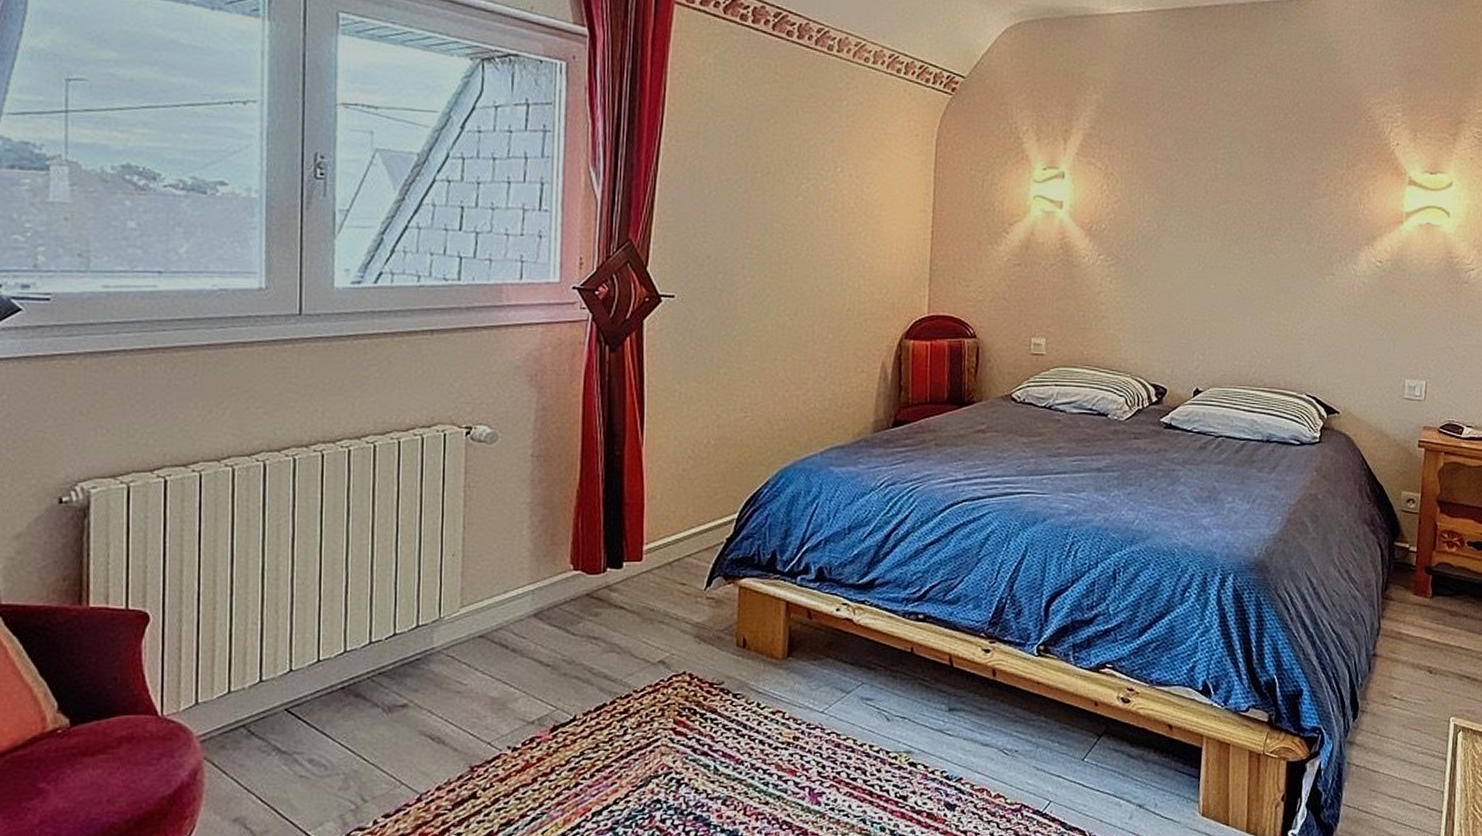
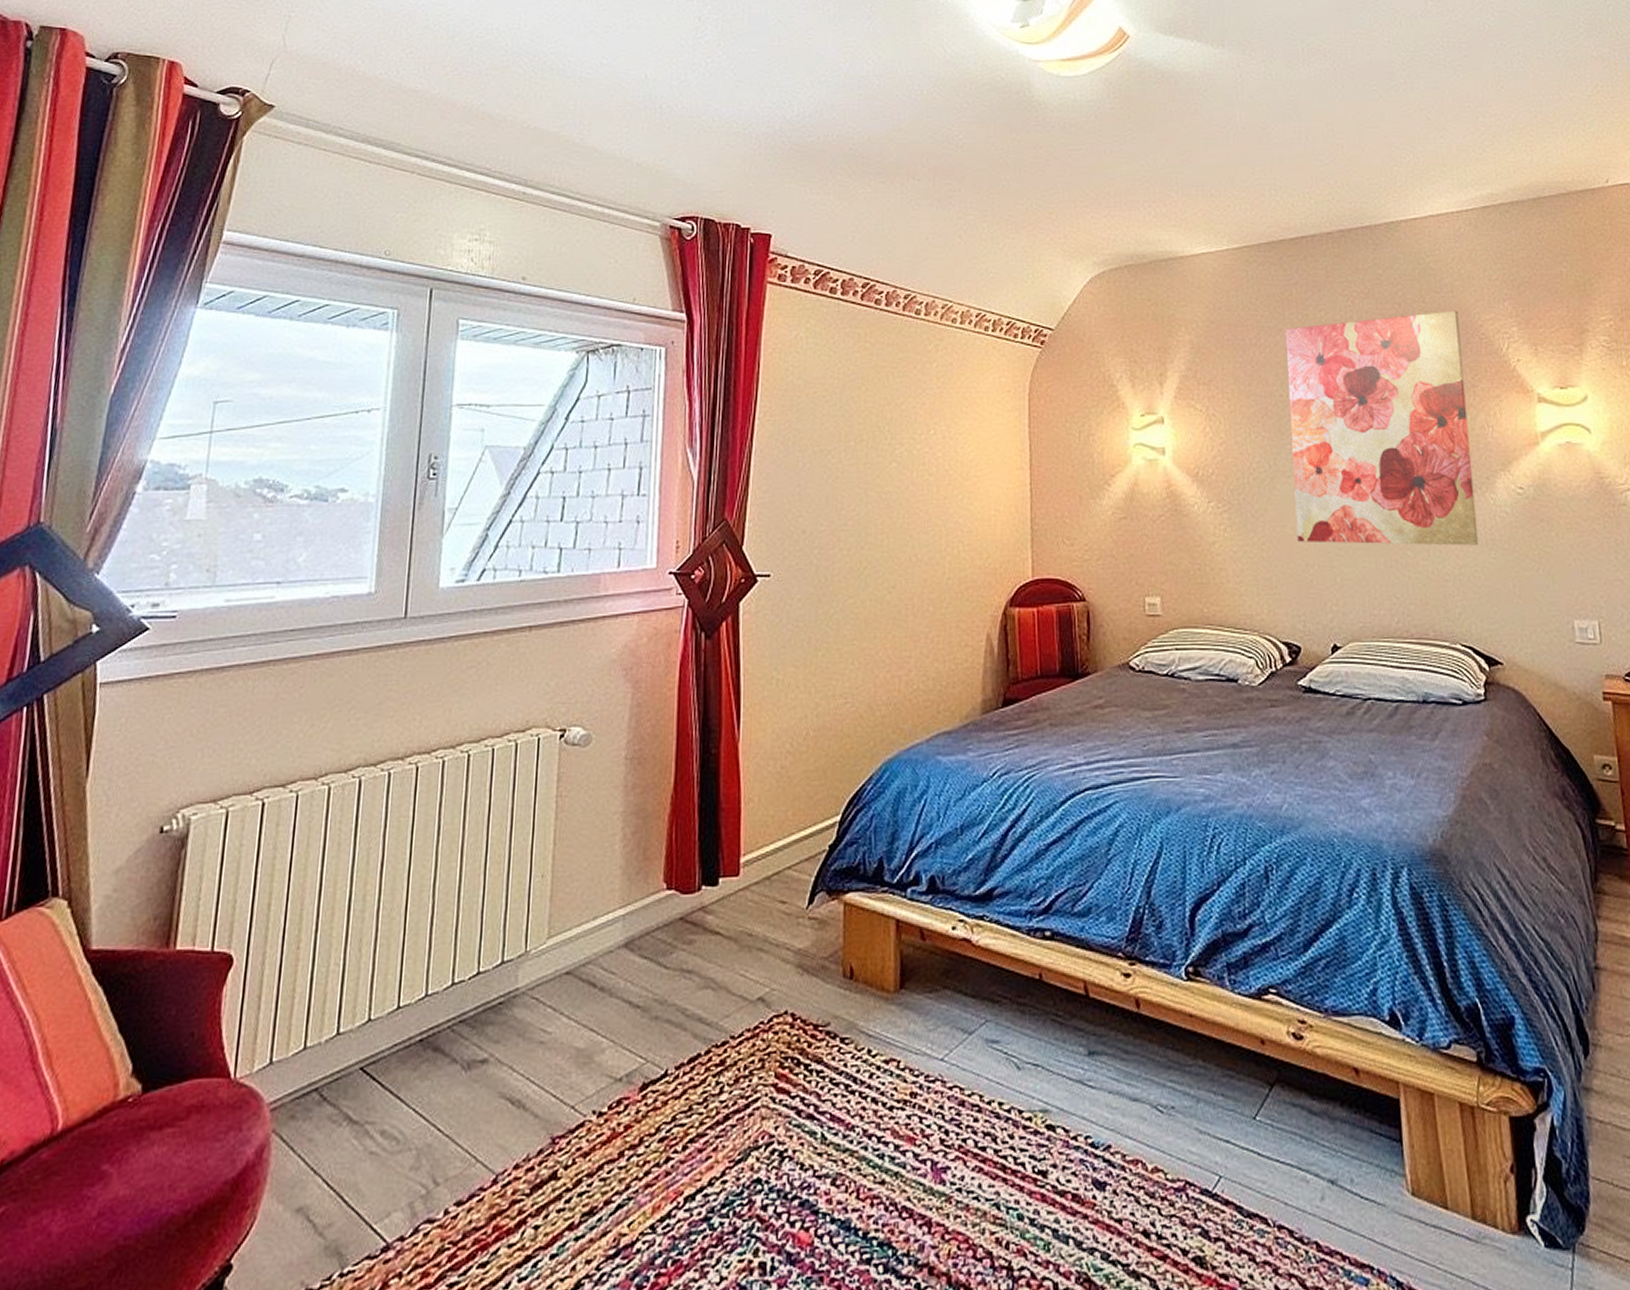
wall art: none [1175,91,1351,310] -> present [1285,310,1479,546]

